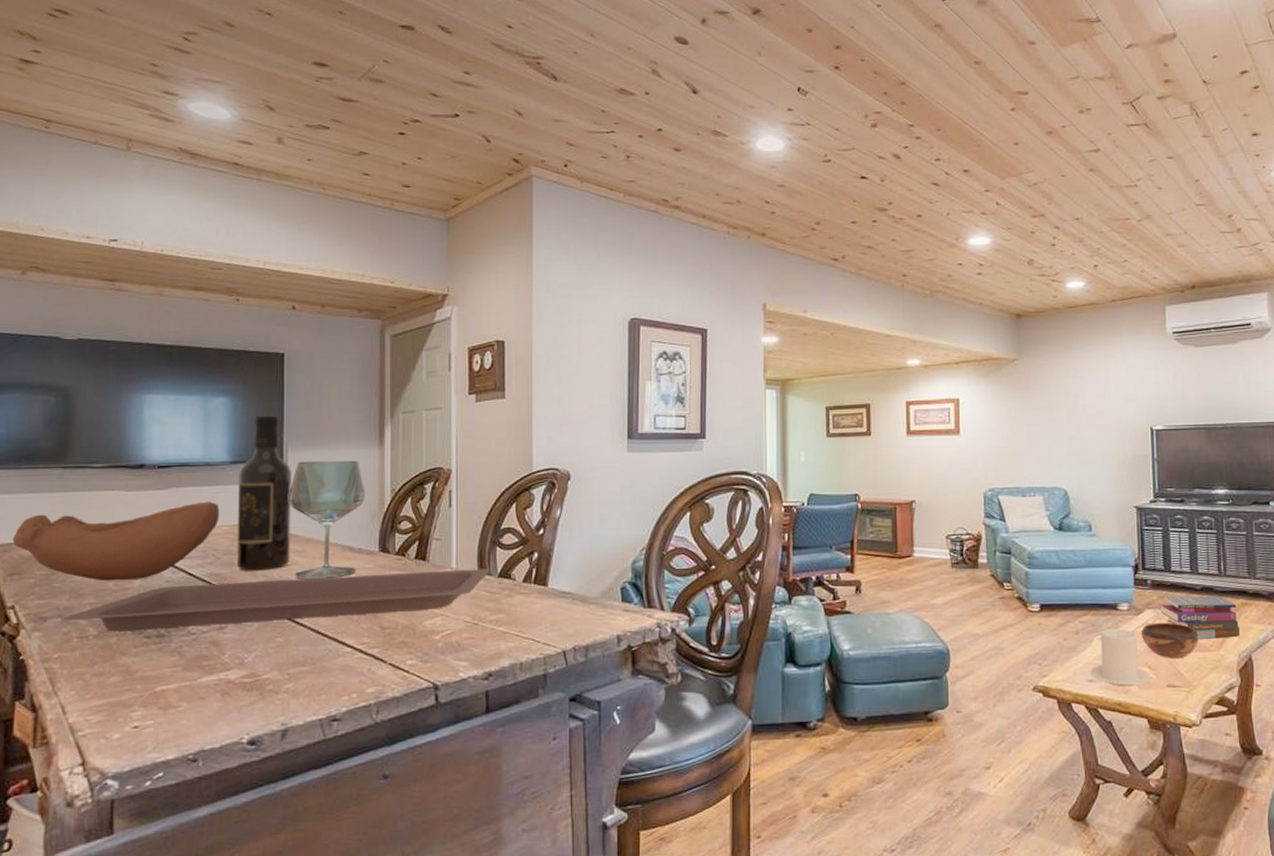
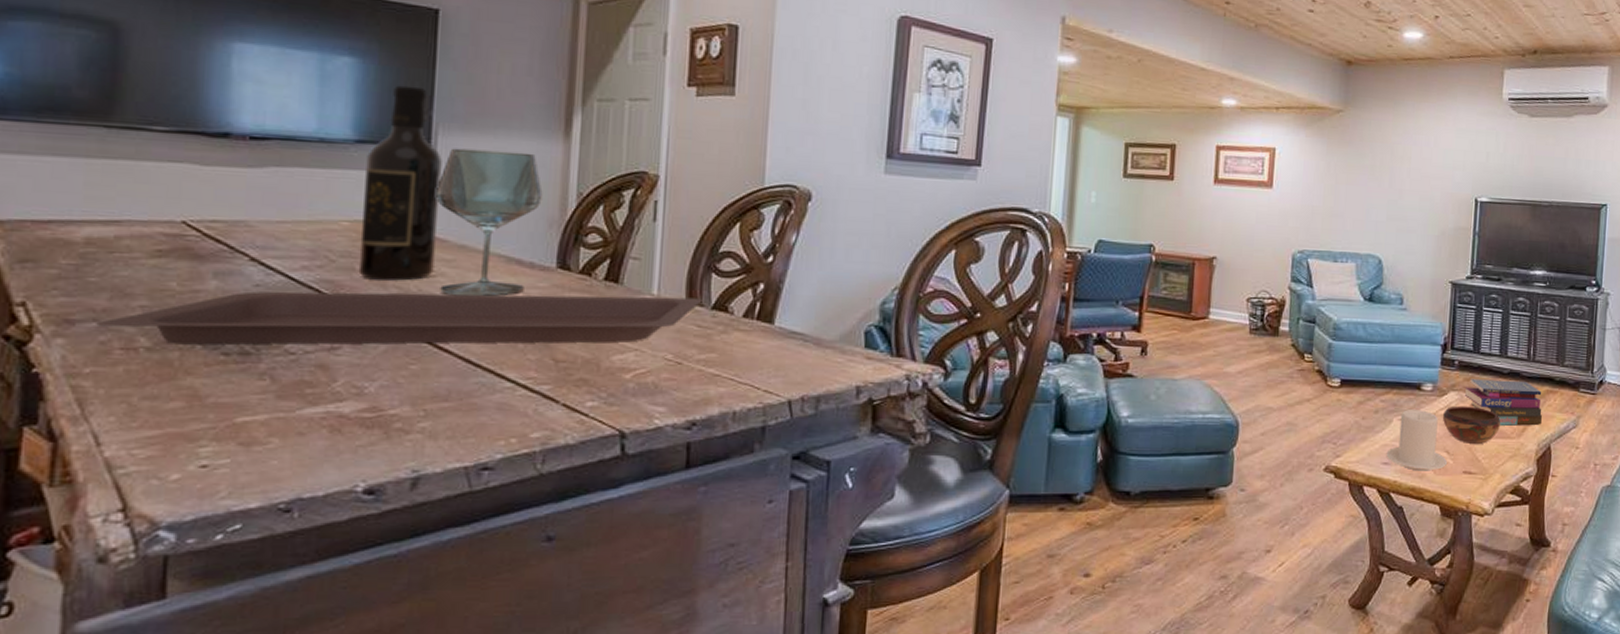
bowl: present [12,501,220,581] -> none [25,185,338,280]

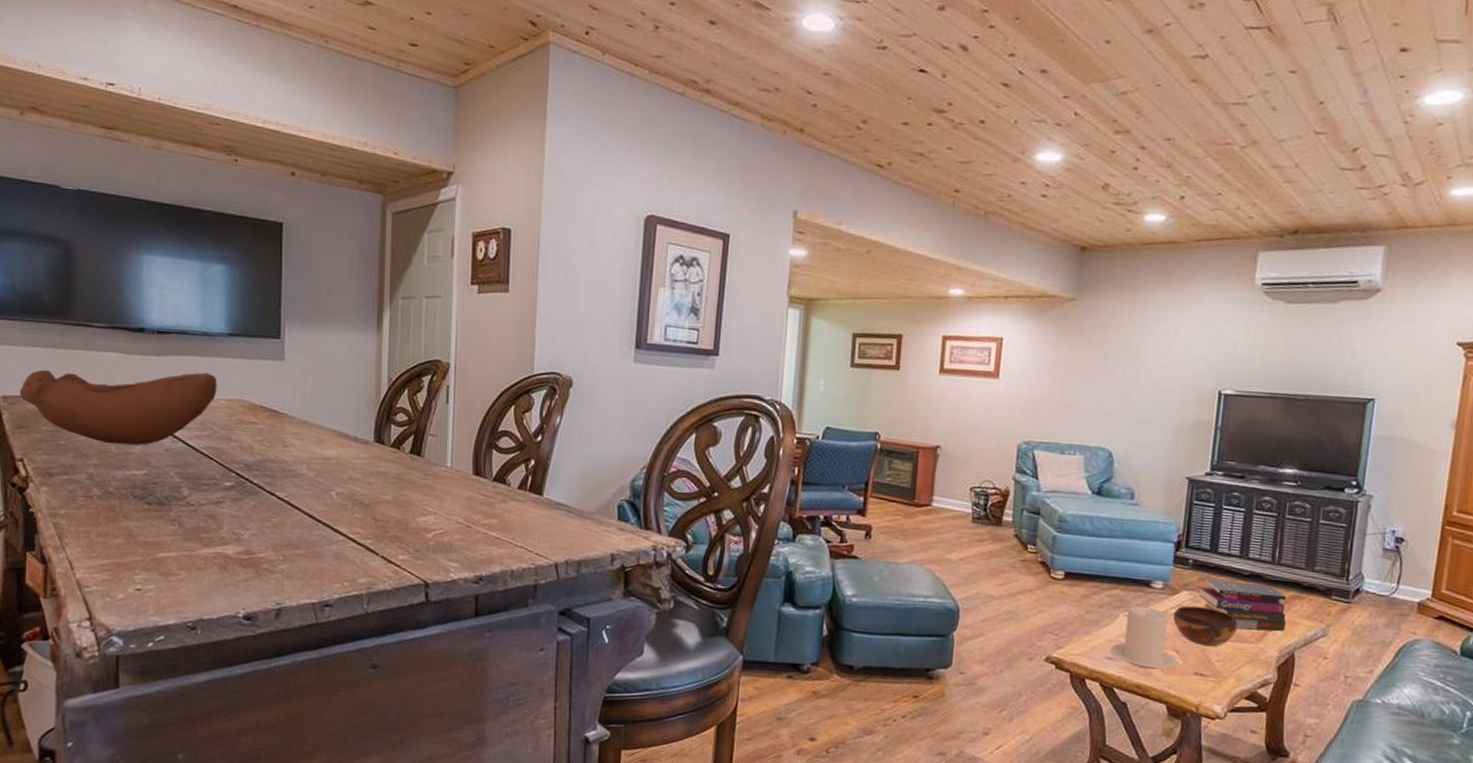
bowl: none [25,185,338,280] -> present [19,369,217,445]
serving tray: present [96,291,702,345] -> none [66,455,486,507]
wine bottle: present [358,85,442,280] -> none [233,287,289,448]
wine glass: present [436,148,543,296] -> none [285,340,362,464]

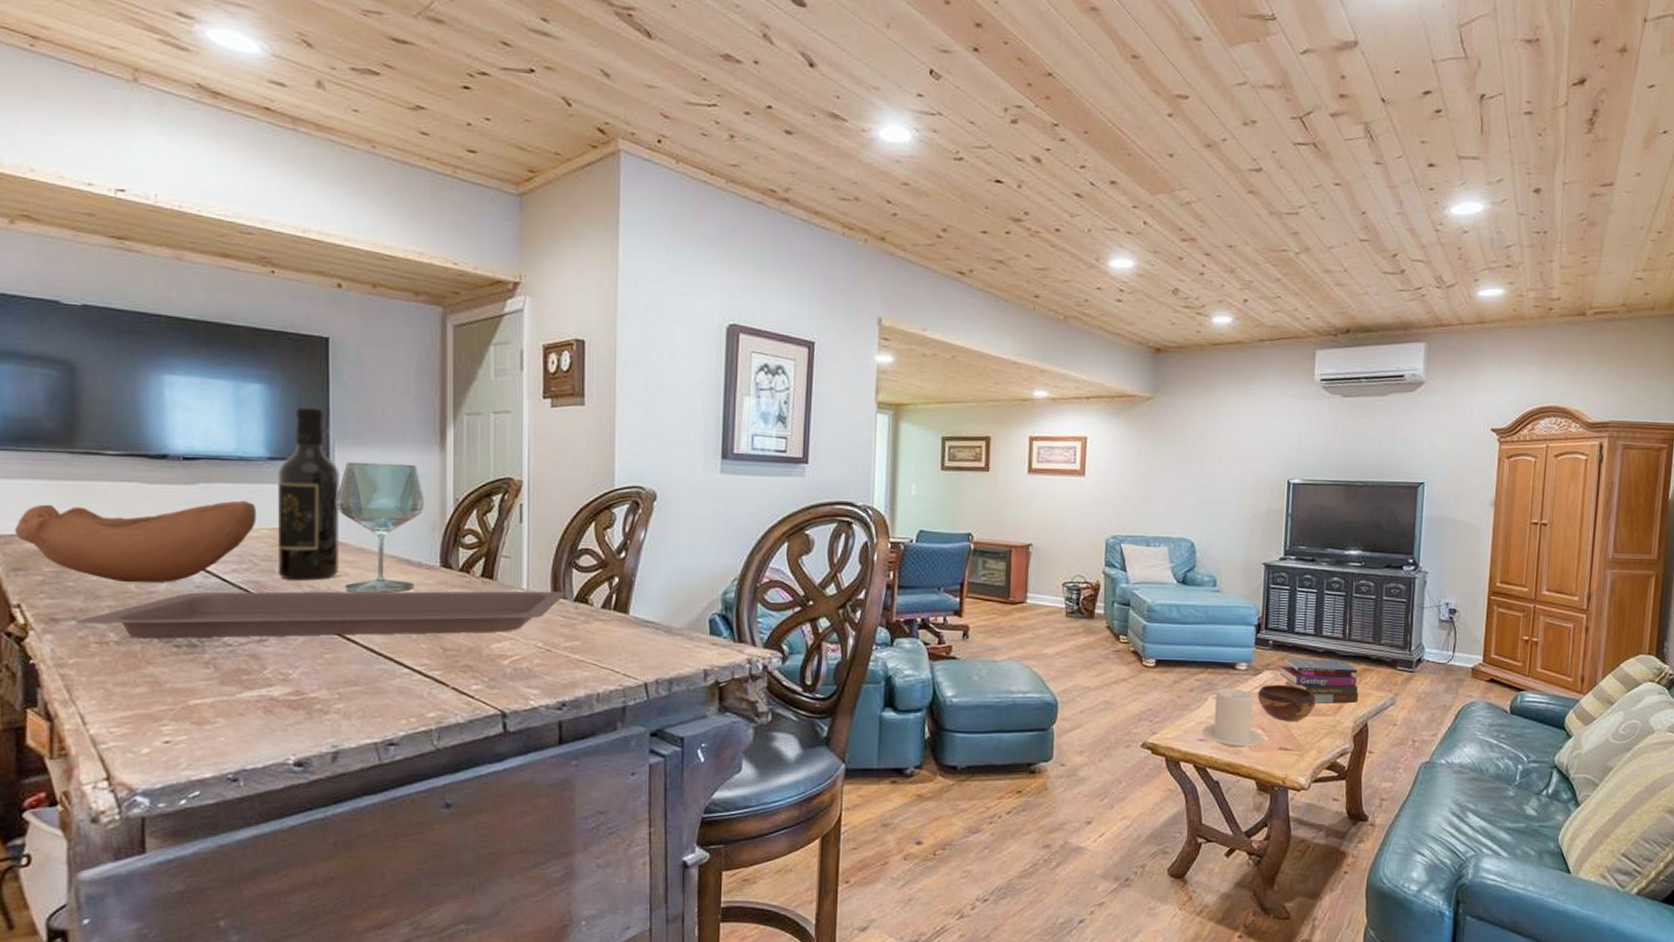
serving tray: none [66,455,486,507] -> present [75,591,566,639]
wine bottle: none [233,287,289,448] -> present [277,407,340,579]
wine glass: none [285,340,362,464] -> present [337,462,425,593]

